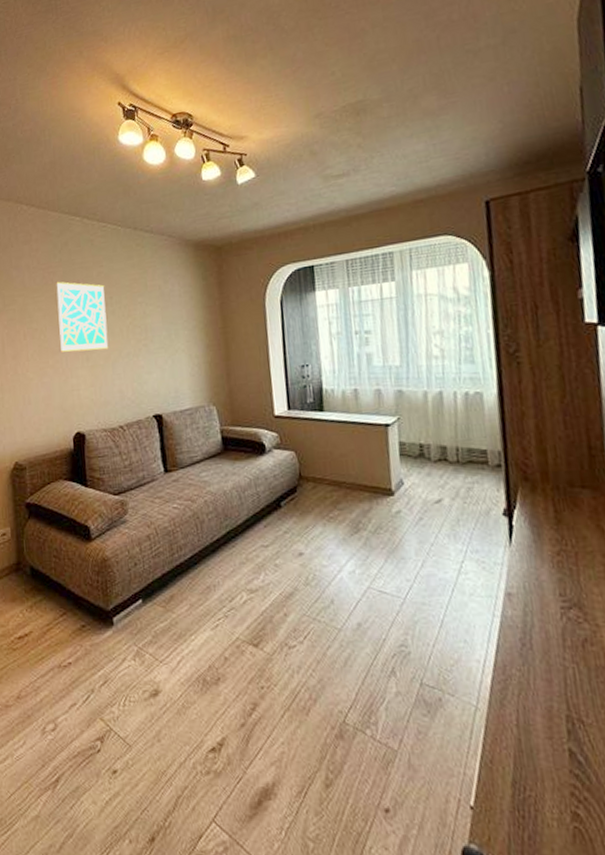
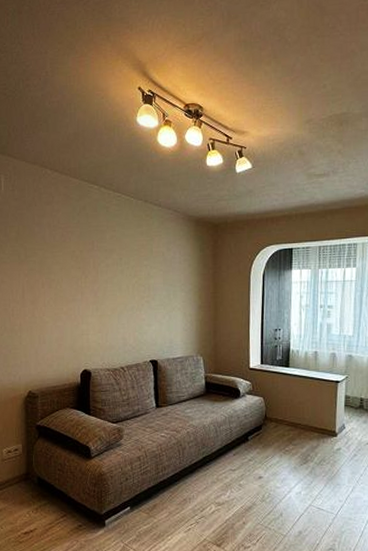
wall art: present [56,281,109,352] -> none [73,240,116,303]

